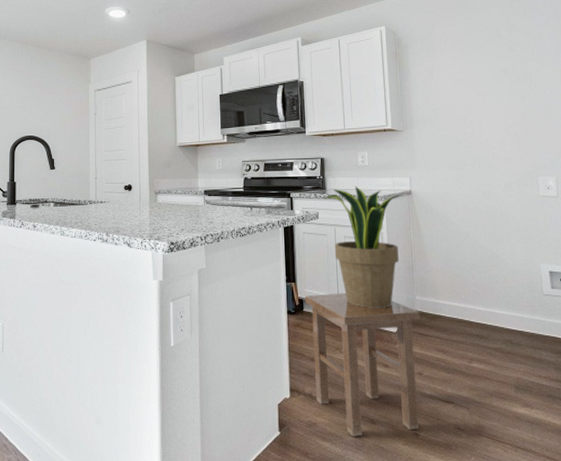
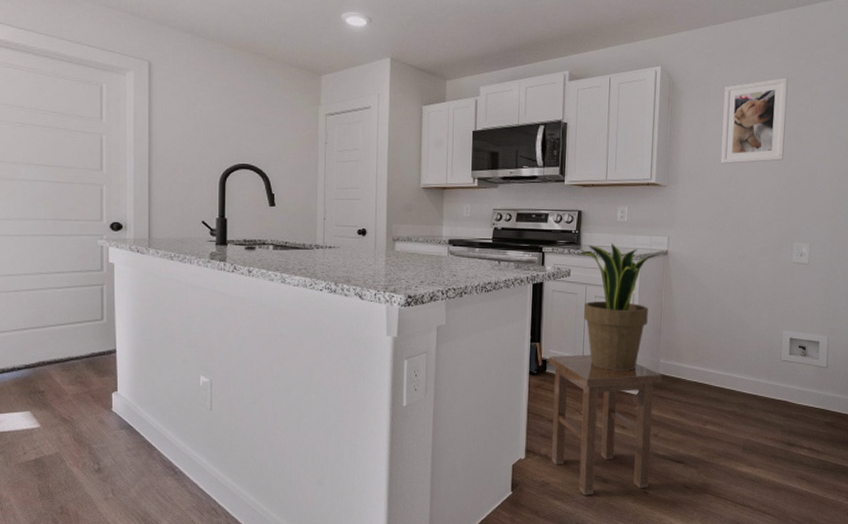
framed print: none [448,25,515,108] -> present [720,77,788,164]

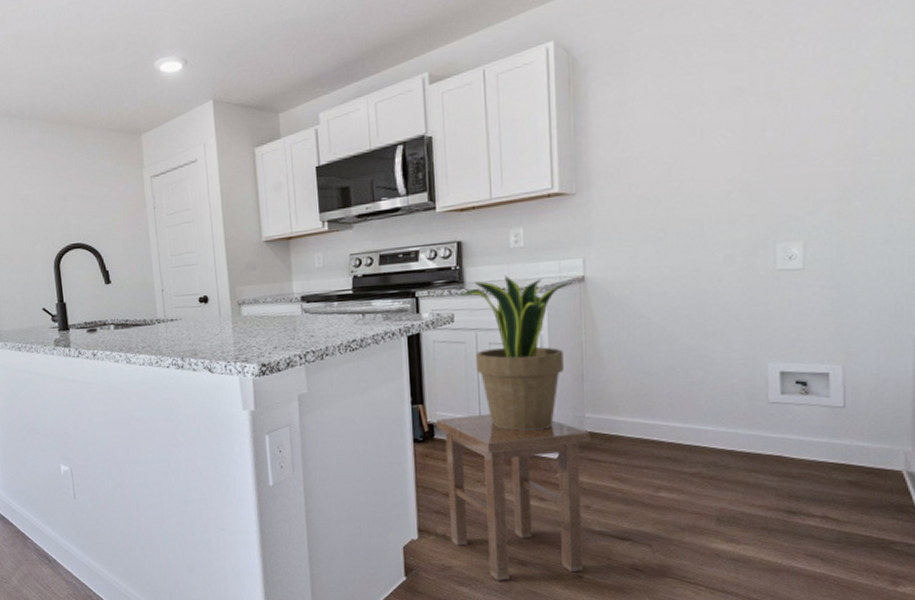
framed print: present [720,77,788,164] -> none [651,17,751,153]

